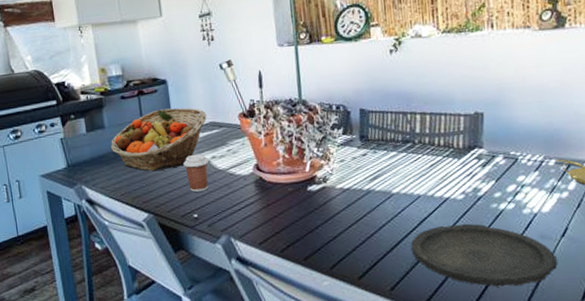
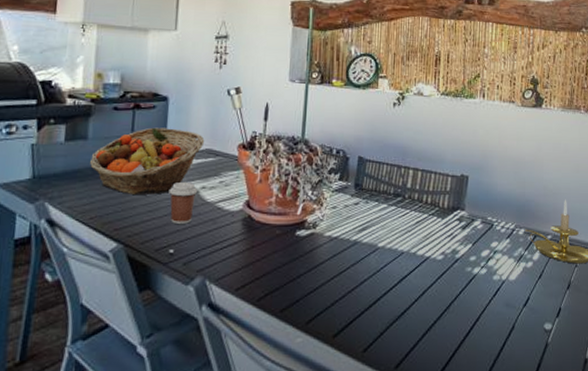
plate: present [411,223,557,287] -> none [388,285,518,355]

